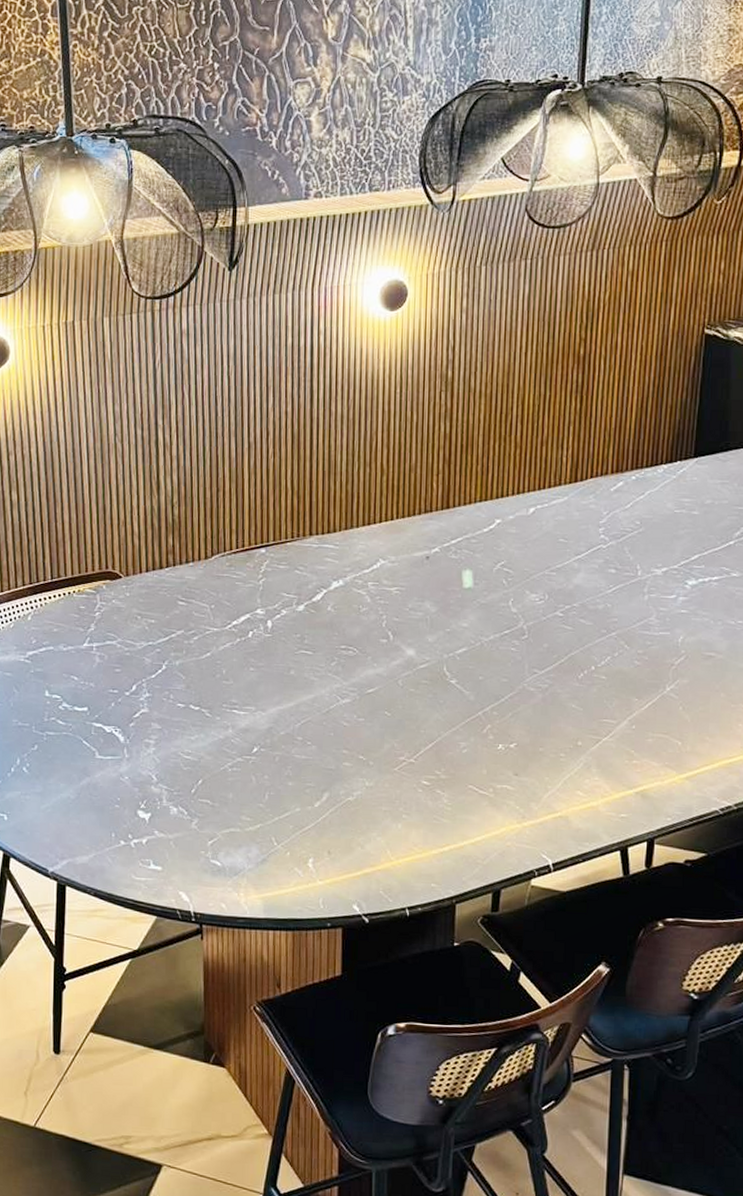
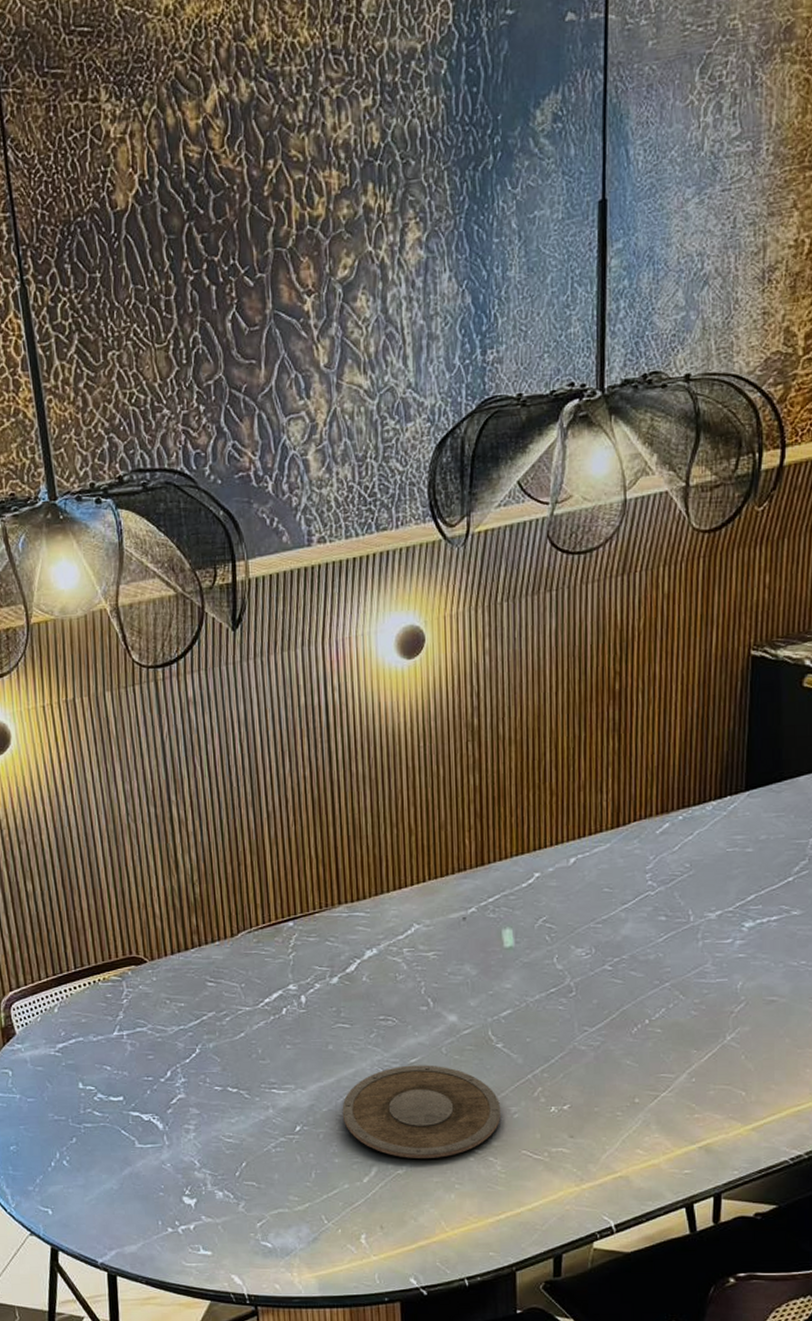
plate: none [299,695,450,788] -> present [342,1065,500,1158]

